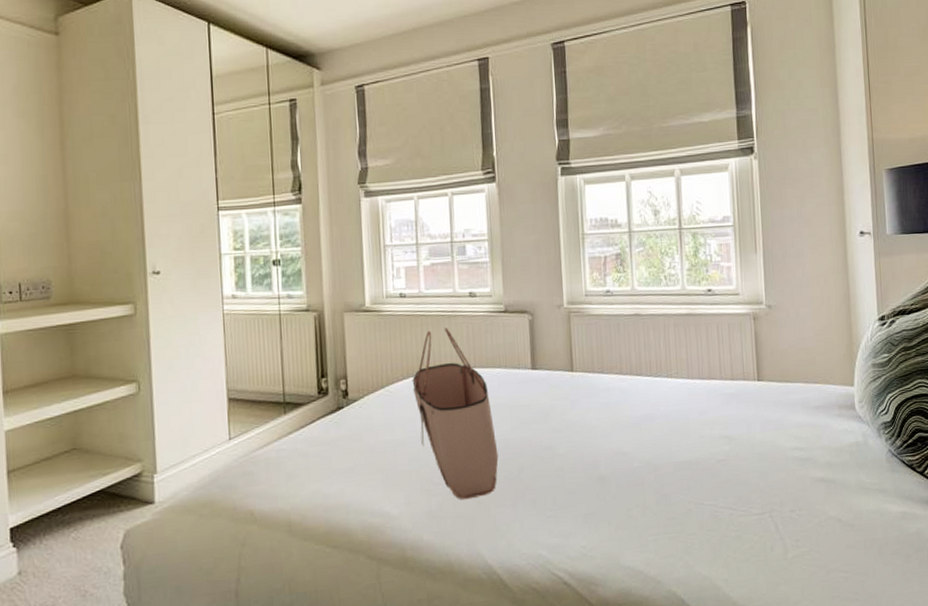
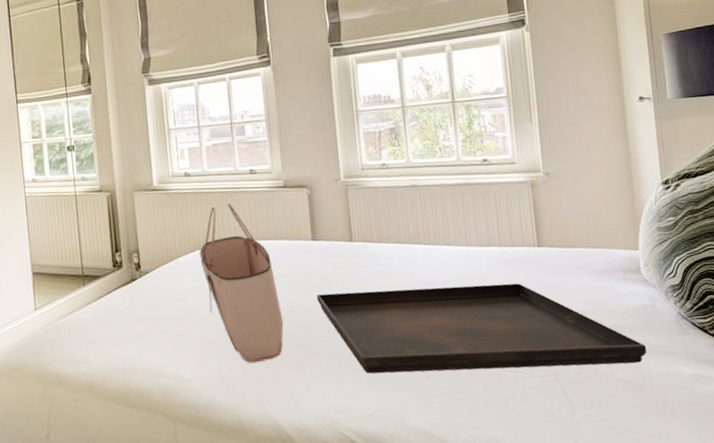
serving tray: none [534,418,858,511] -> present [316,283,647,374]

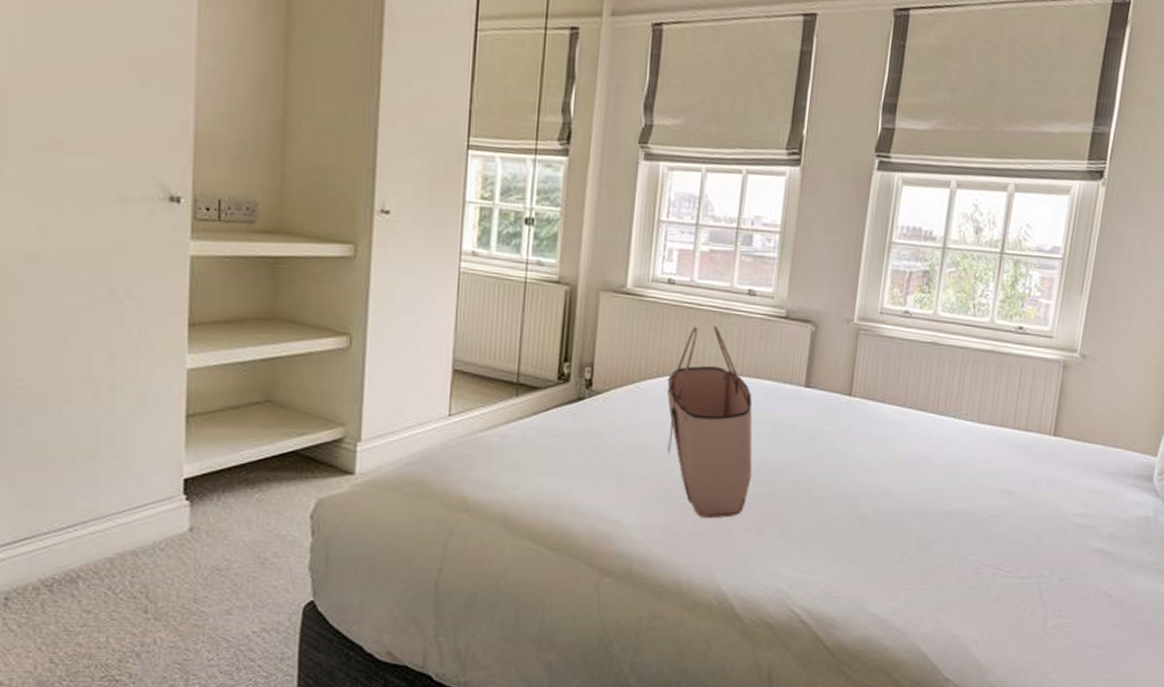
serving tray: present [316,283,647,374] -> none [796,451,1138,577]

